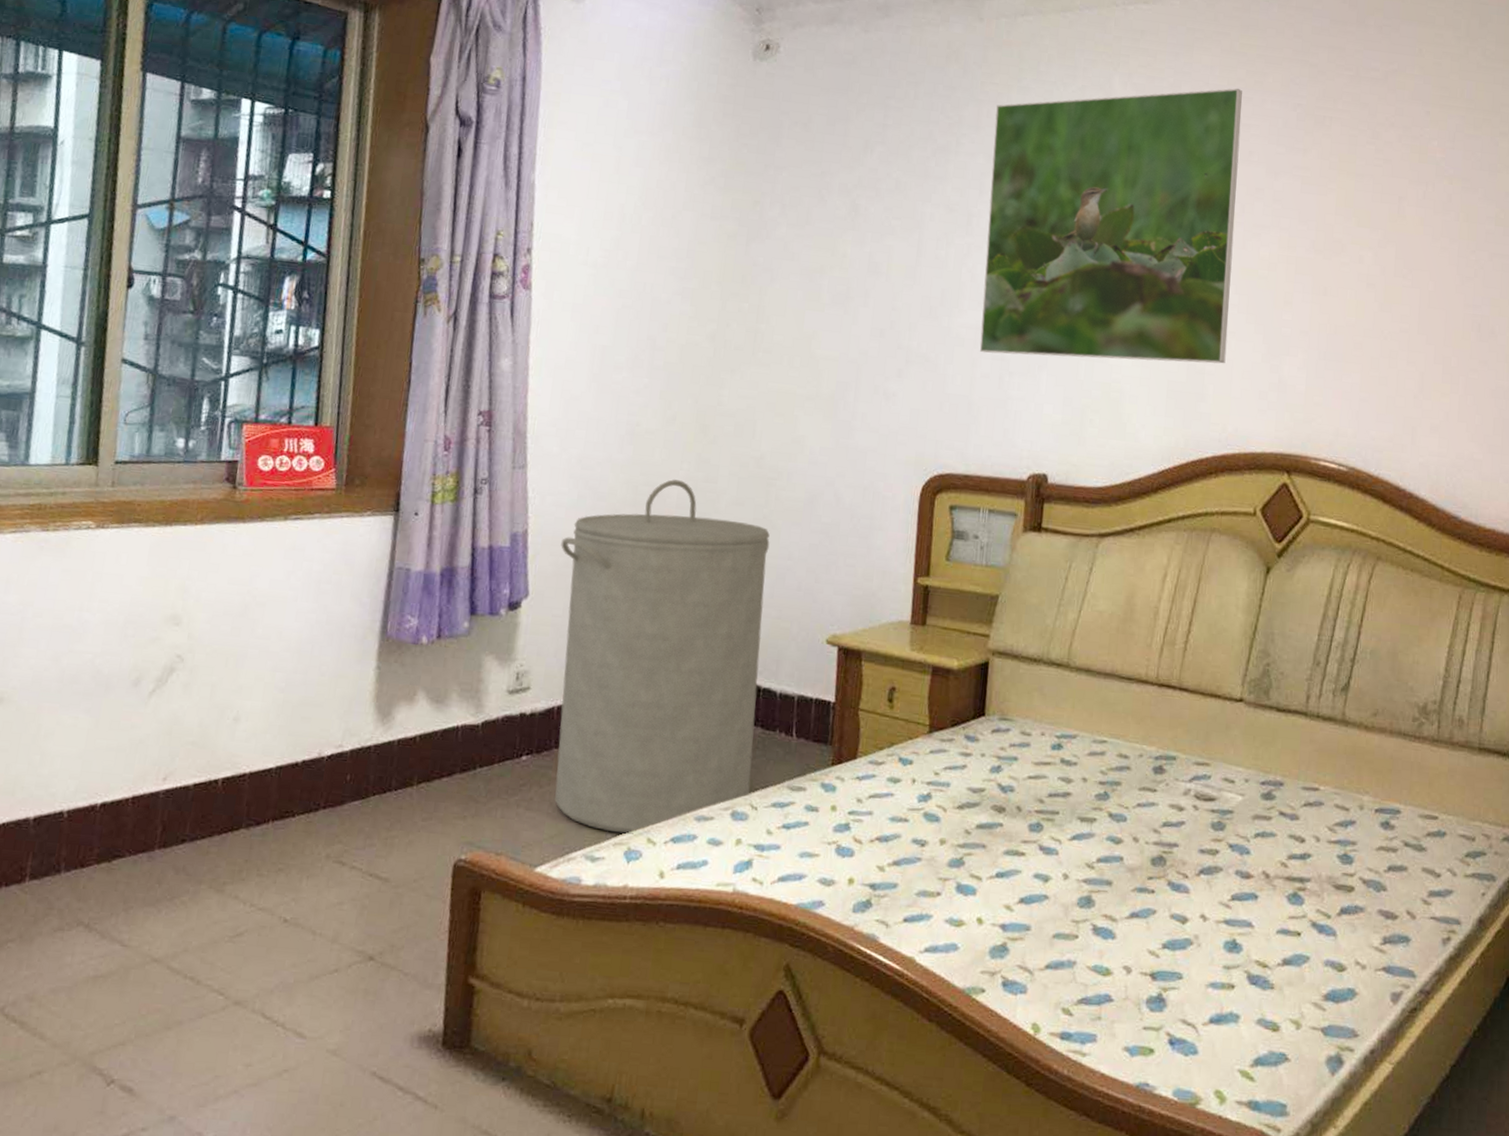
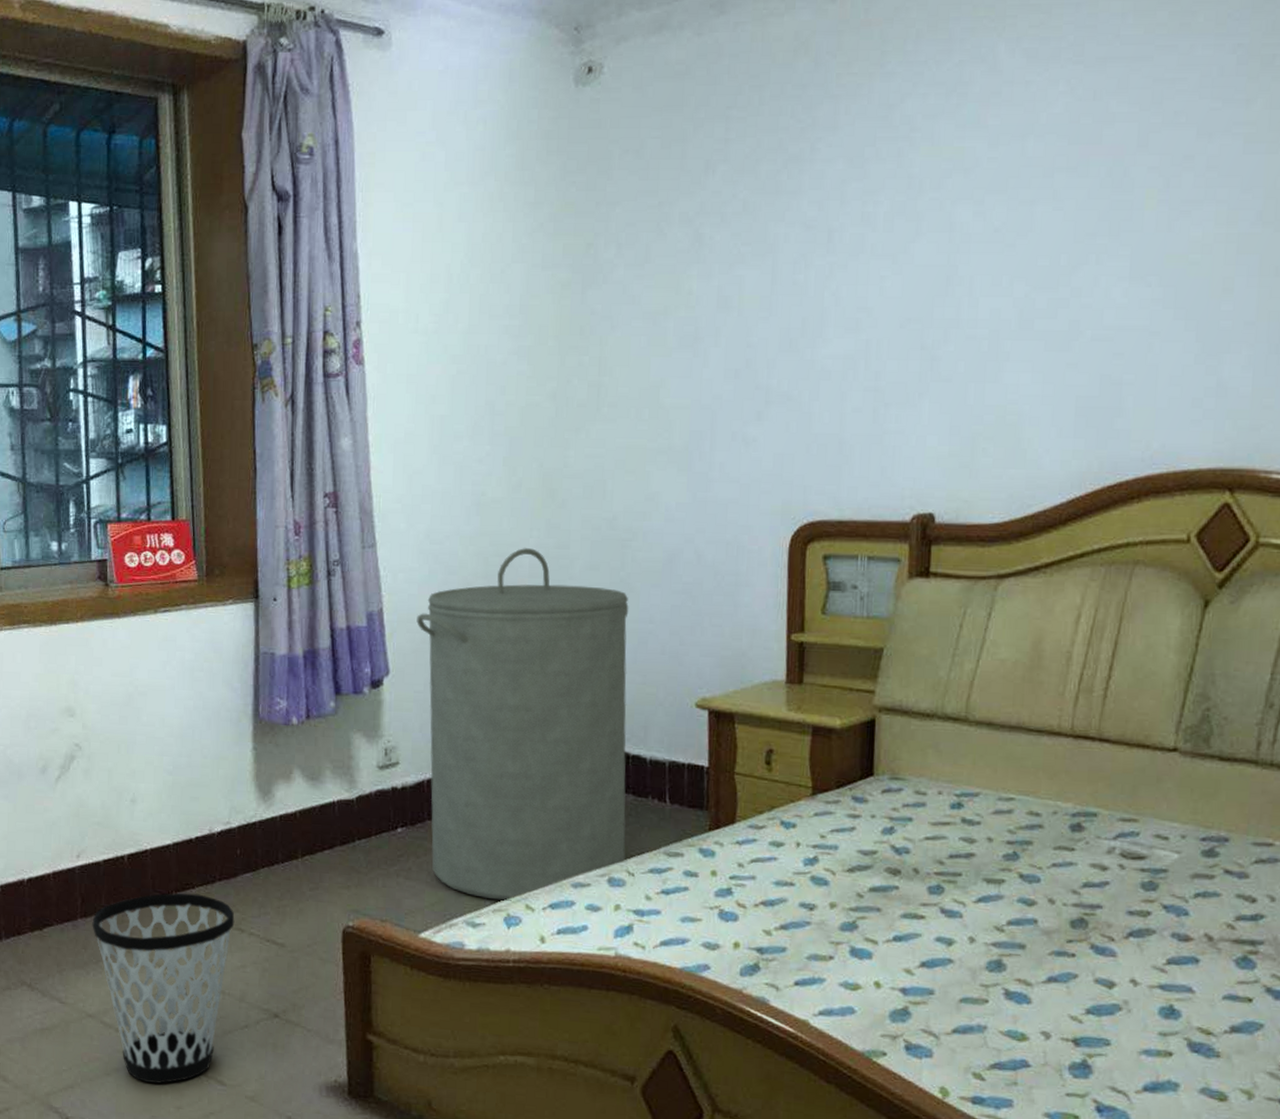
wastebasket: none [171,821,337,1038] -> present [92,892,235,1084]
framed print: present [979,88,1242,364] -> none [849,36,1164,385]

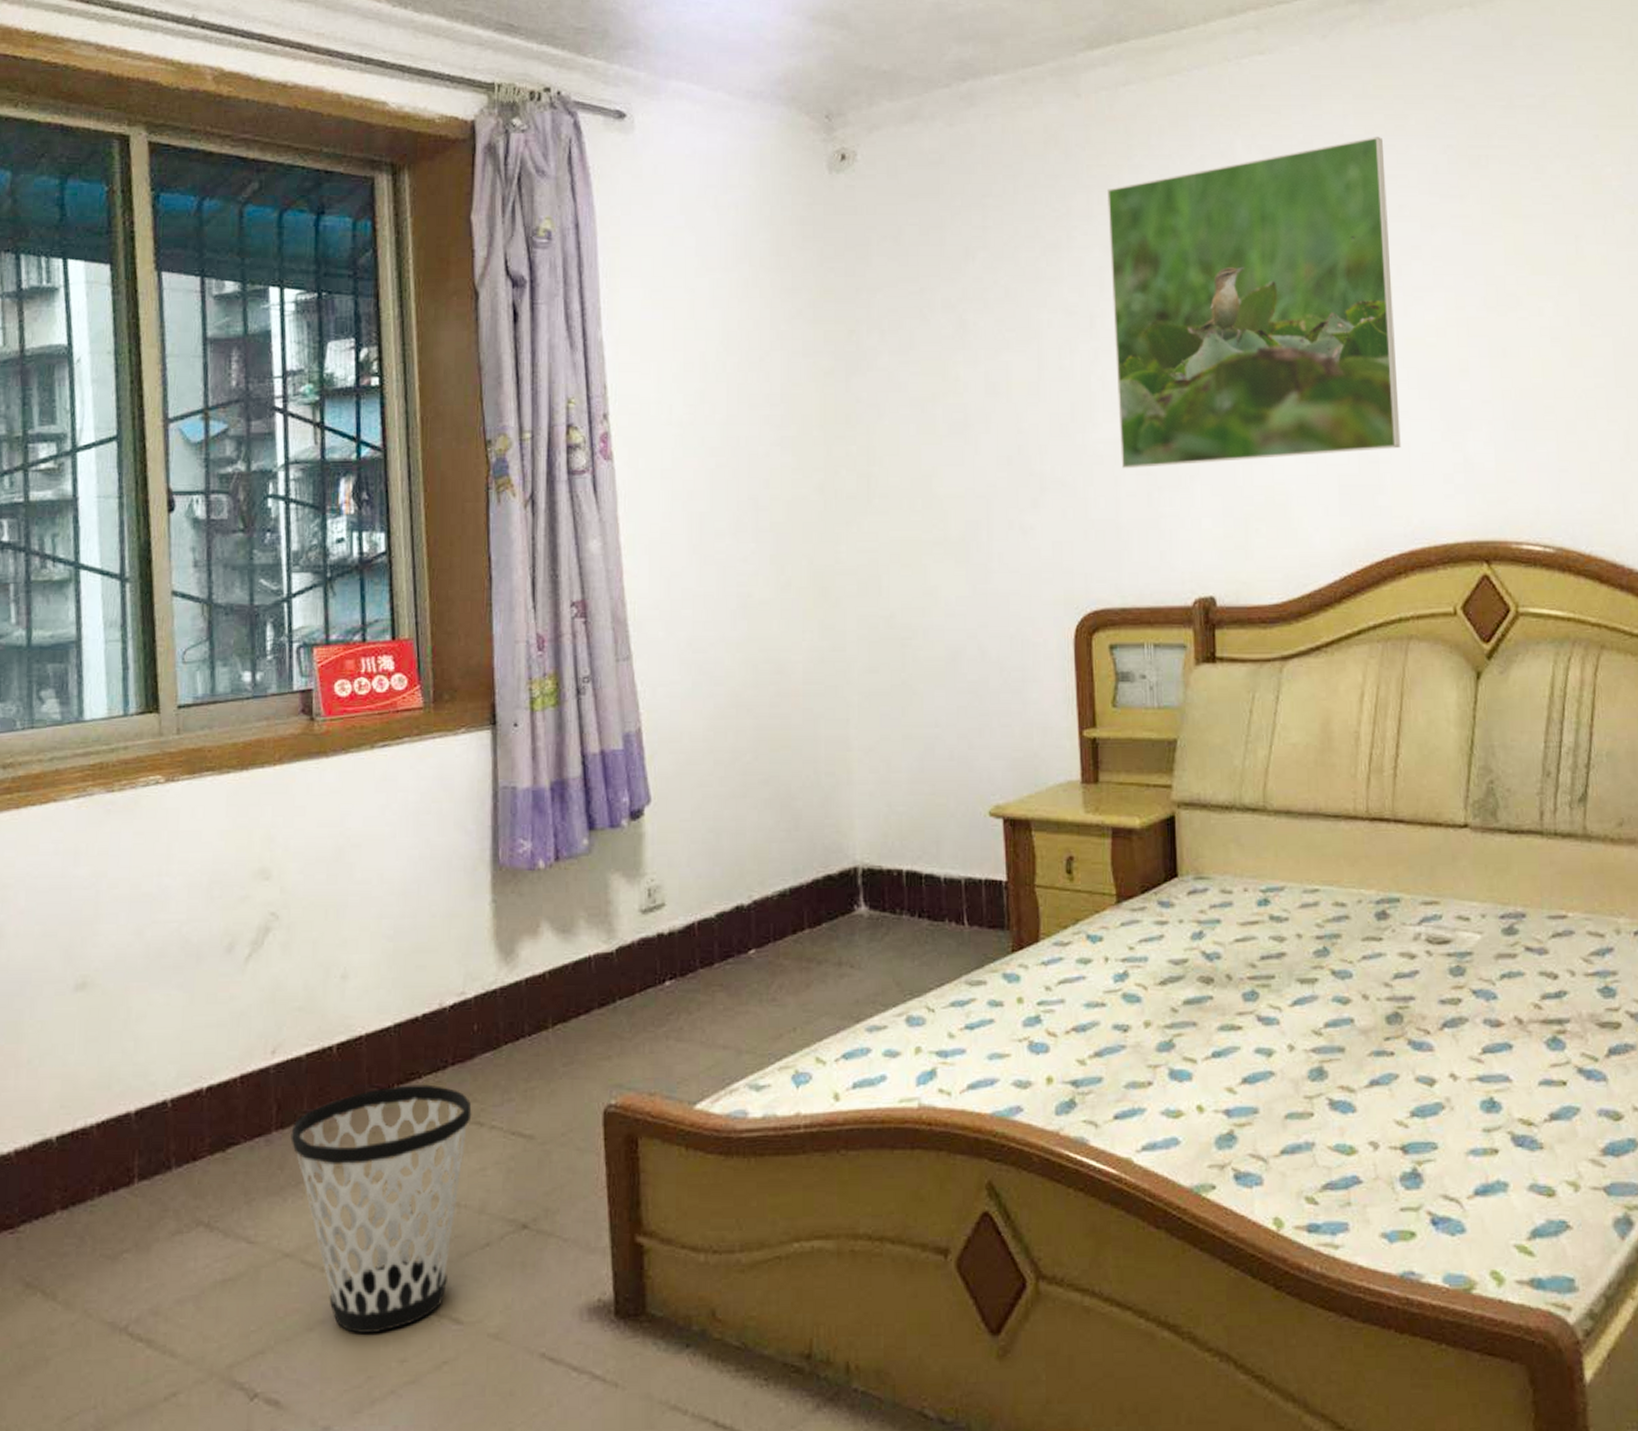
laundry hamper: present [416,548,629,901] -> none [680,652,924,1056]
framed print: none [849,36,1164,385] -> present [1107,137,1401,469]

